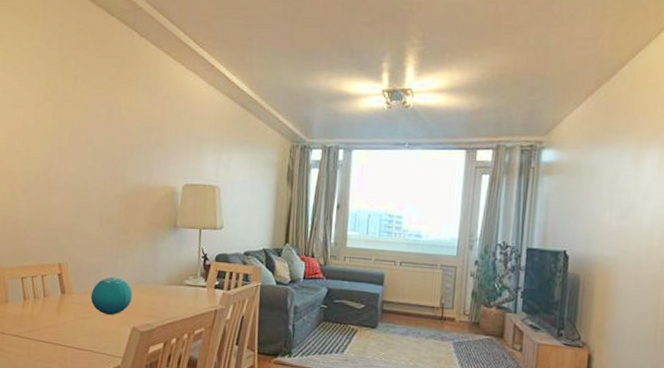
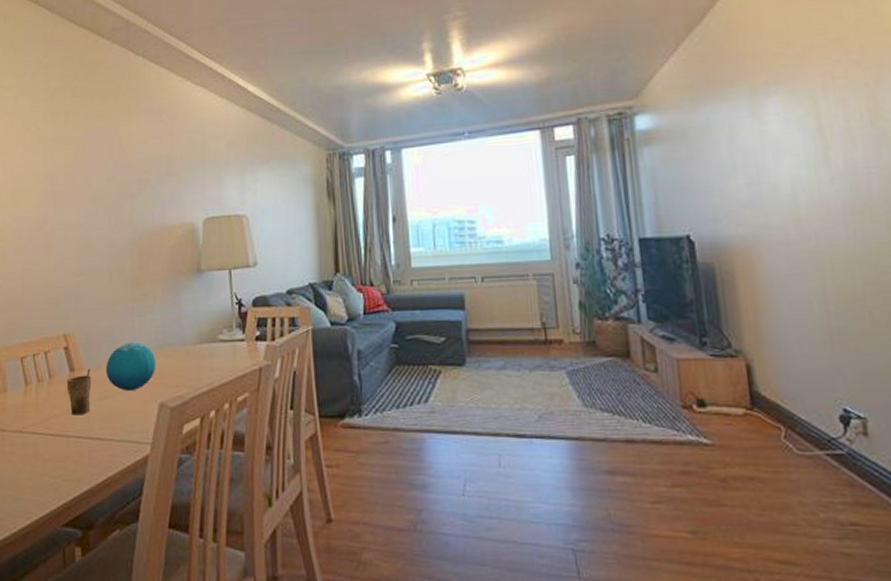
cup: none [57,293,79,329] -> present [66,368,92,416]

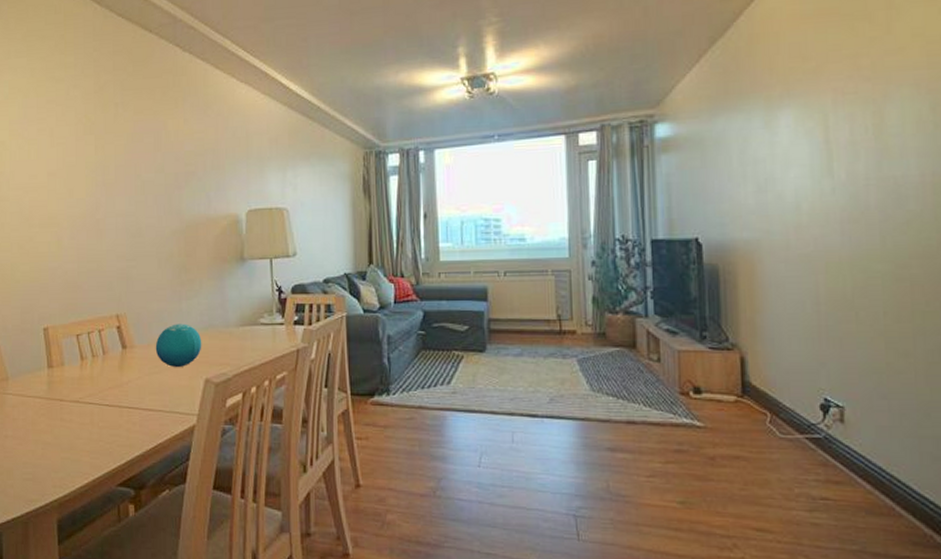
cup: present [66,368,92,416] -> none [119,346,143,388]

